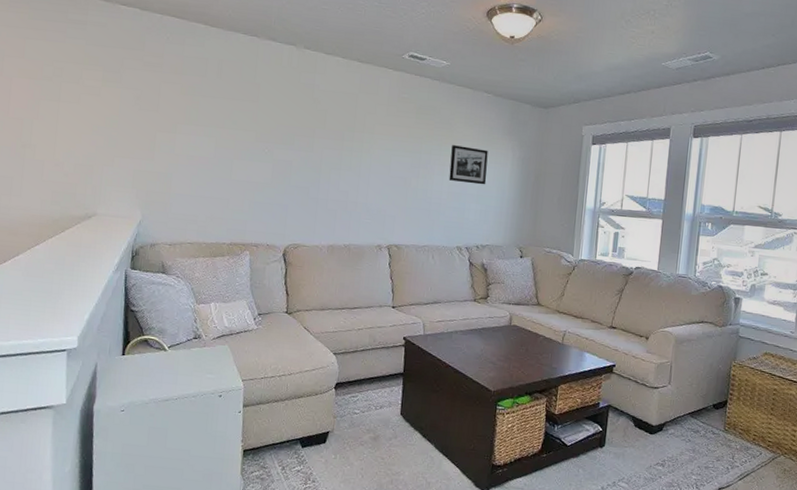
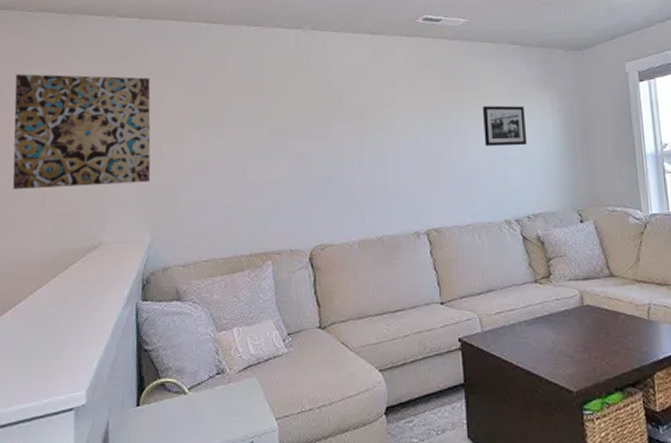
wall art: none [13,44,148,166] -> present [12,74,151,189]

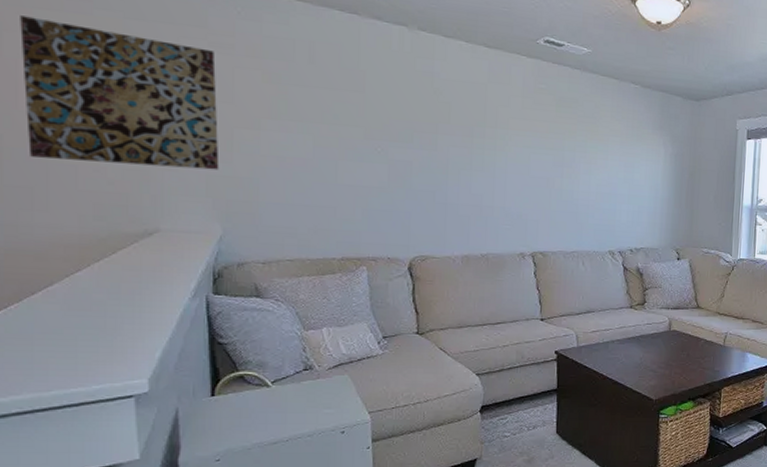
picture frame: present [483,105,528,147] -> none [596,141,638,184]

